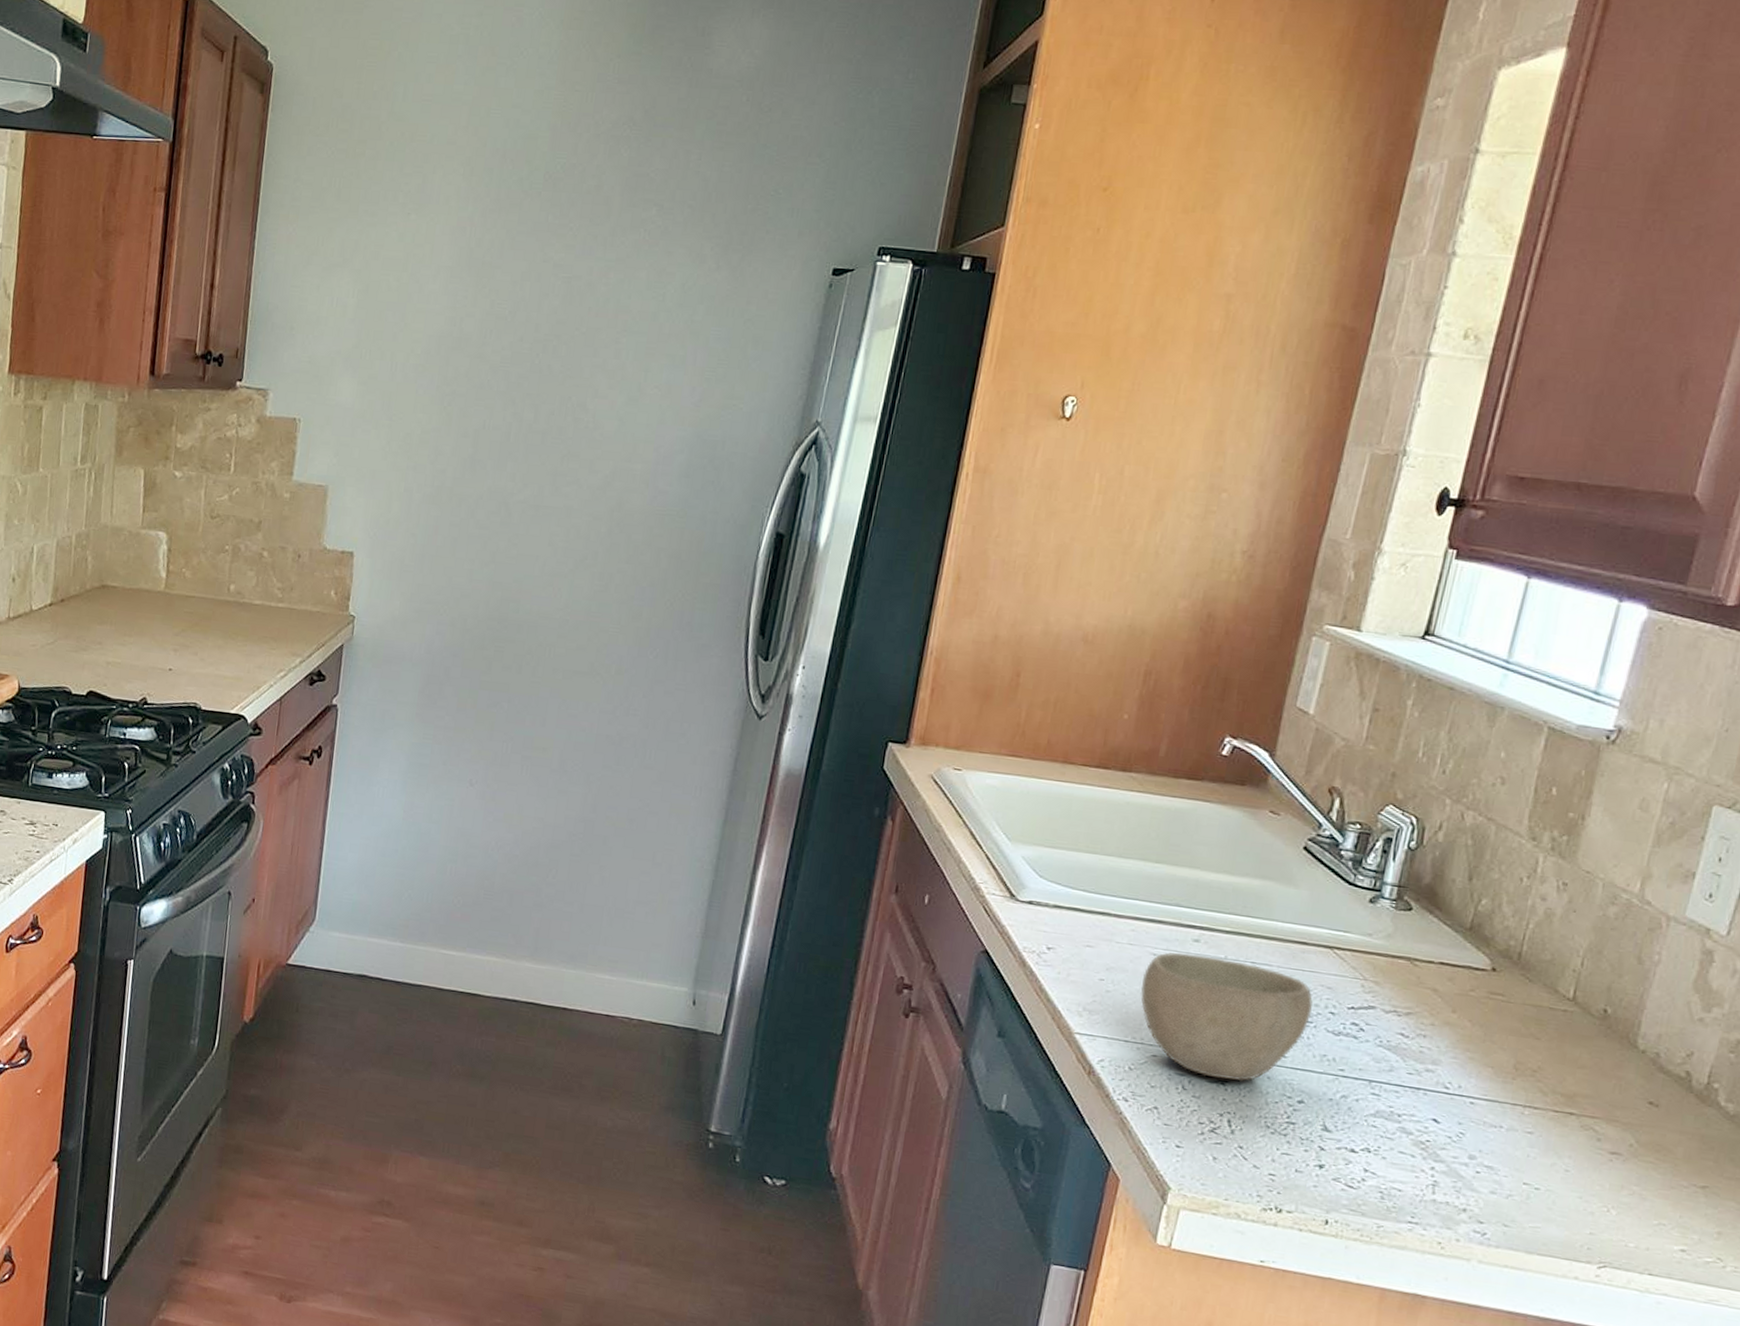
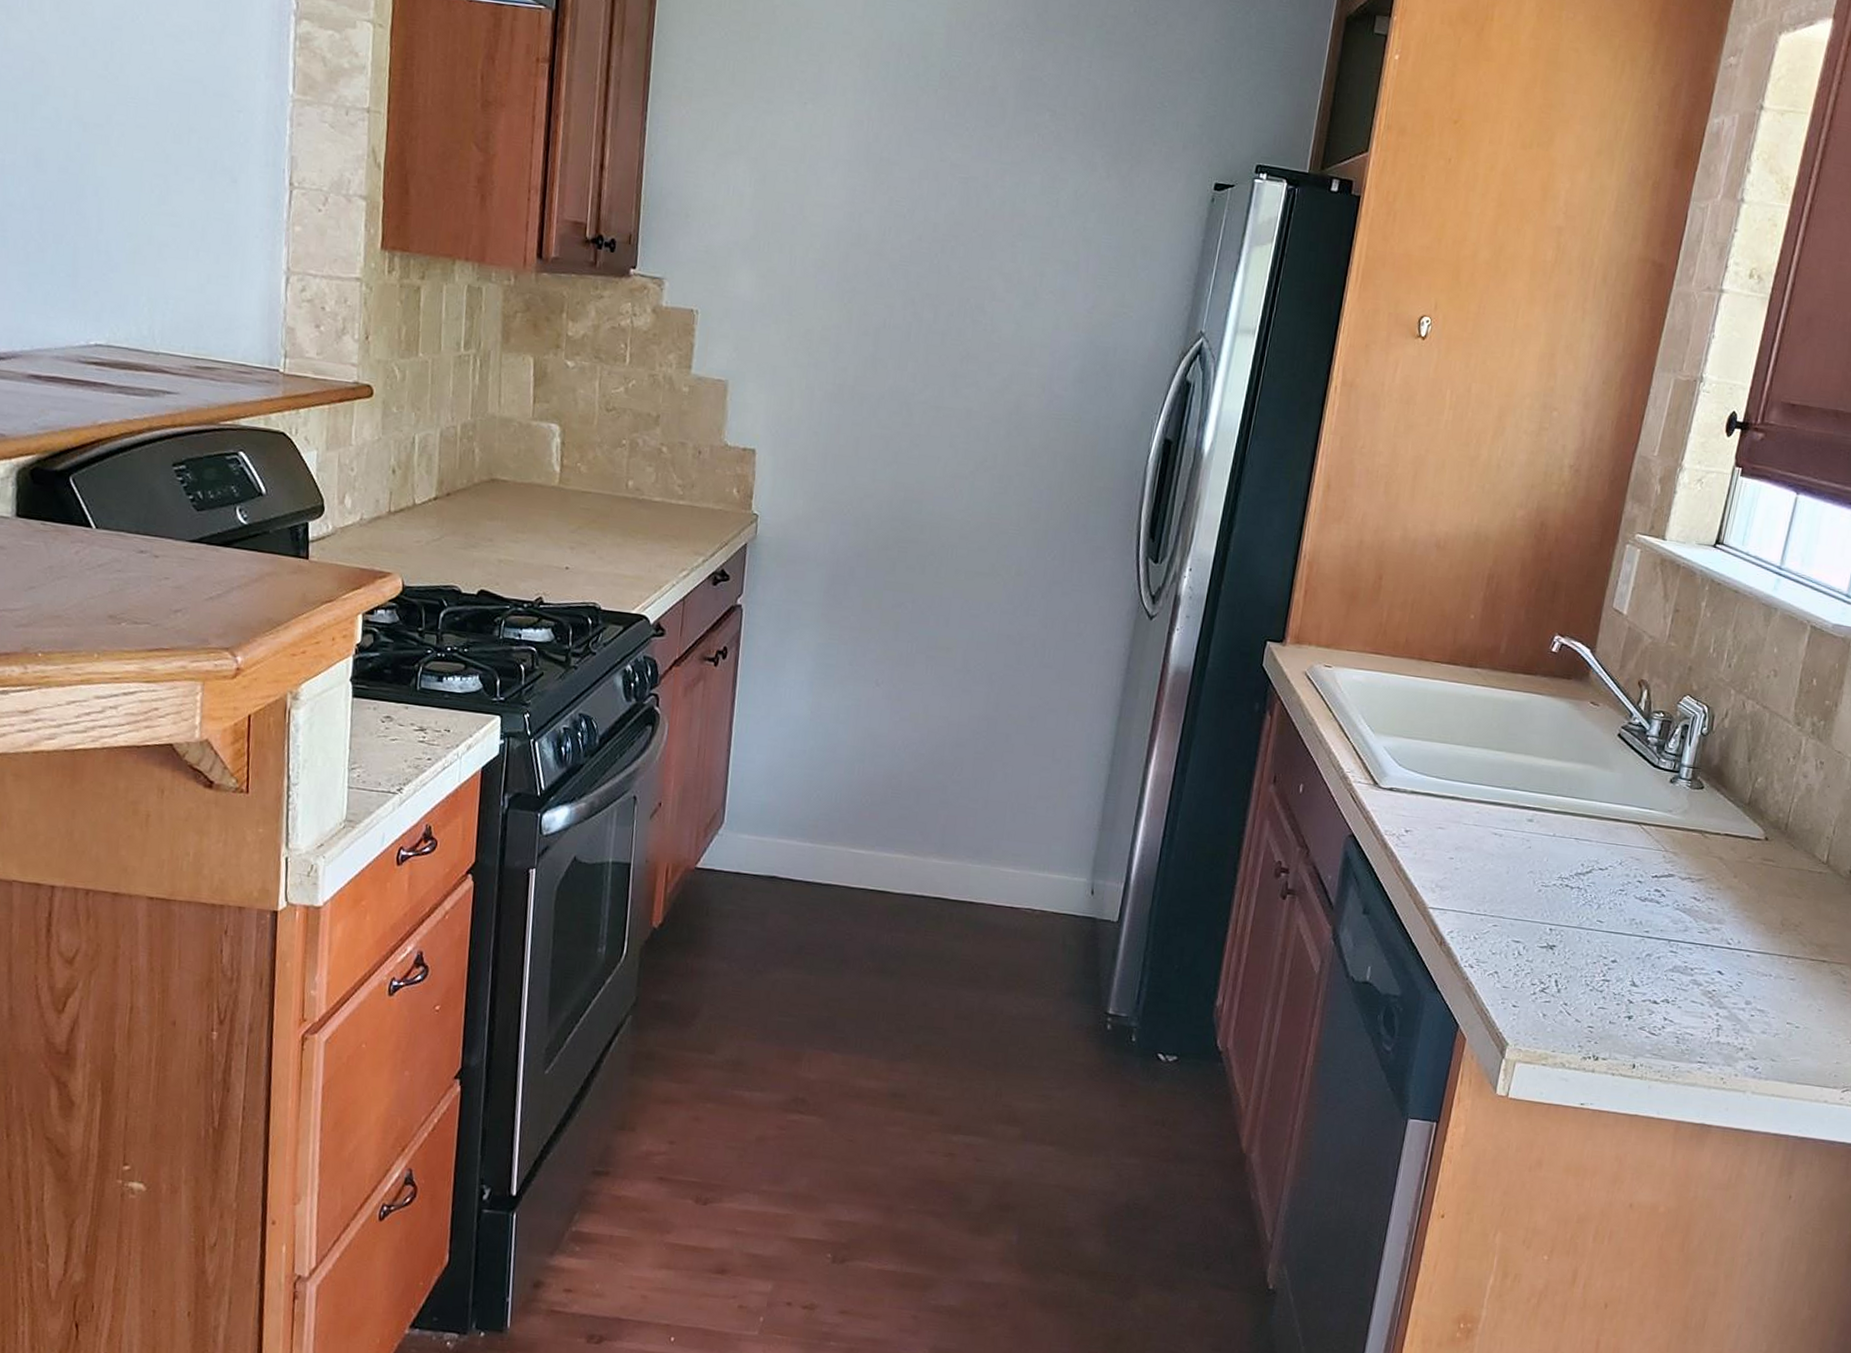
bowl: present [1140,952,1313,1082] -> none [1484,831,1624,946]

